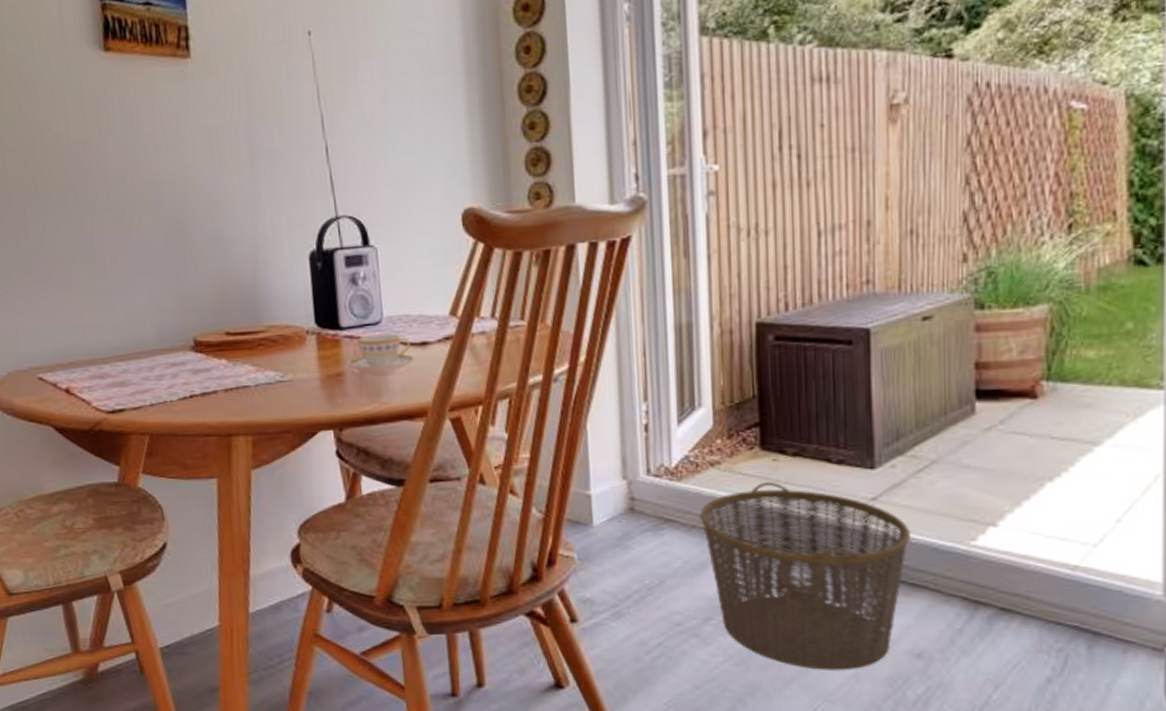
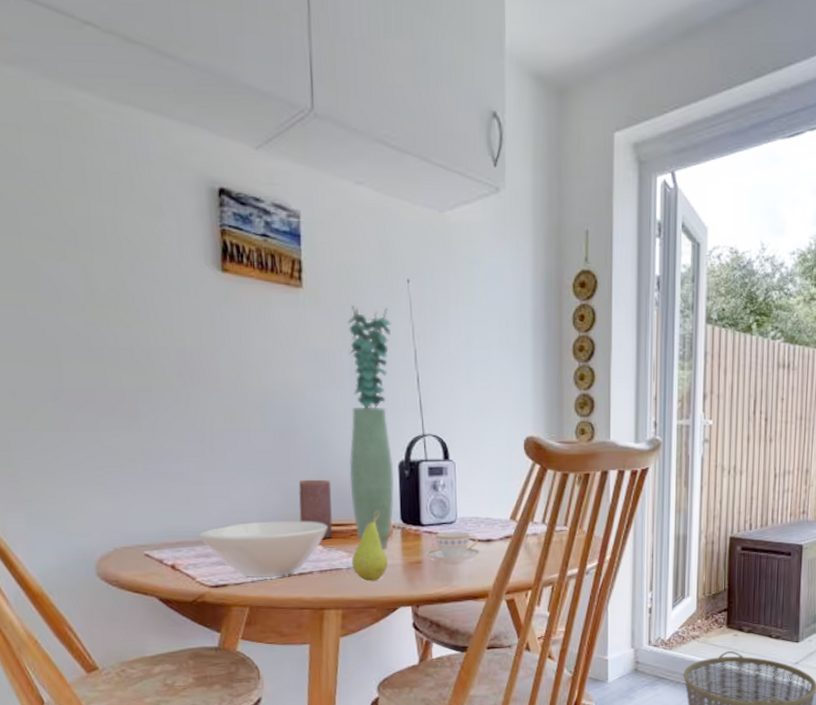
bowl: none [92,330,231,400] -> present [199,521,328,578]
candle: none [196,280,237,351] -> present [298,479,333,539]
vase: none [242,67,306,361] -> present [347,305,394,550]
fruit: none [260,315,303,401] -> present [352,512,389,582]

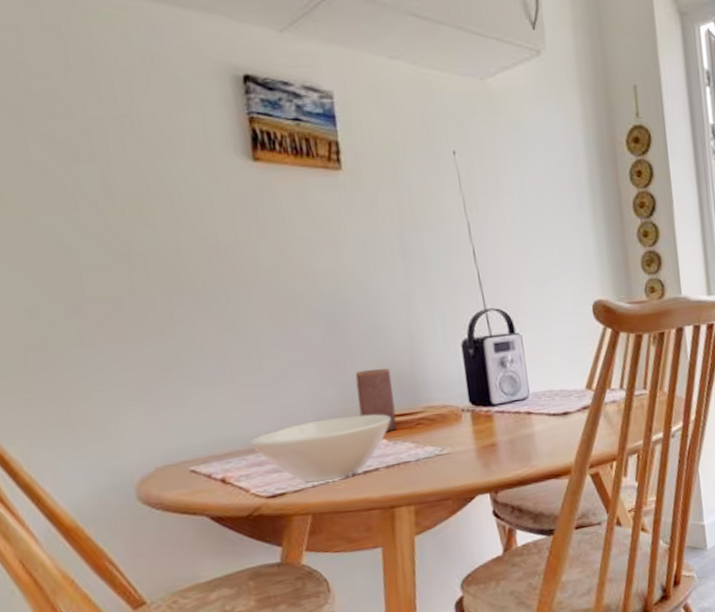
vase: present [347,305,394,550] -> none [393,181,461,436]
fruit: present [352,512,389,582] -> none [420,396,460,472]
teacup: present [425,531,481,564] -> none [498,407,559,444]

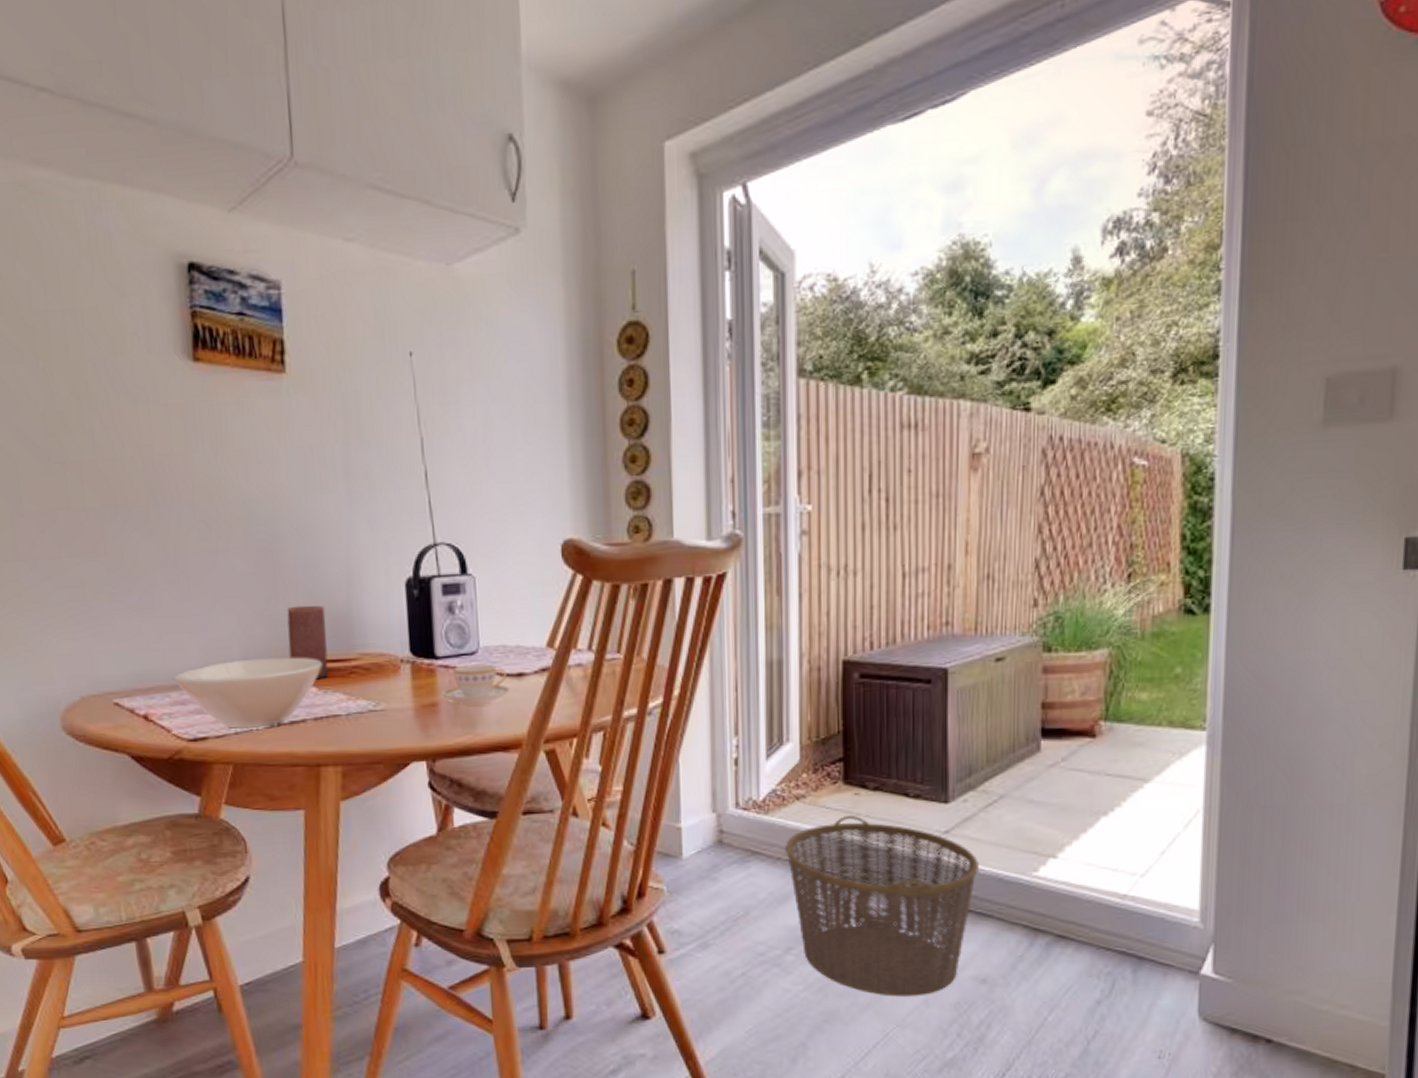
teacup: none [498,407,559,444] -> present [440,664,511,707]

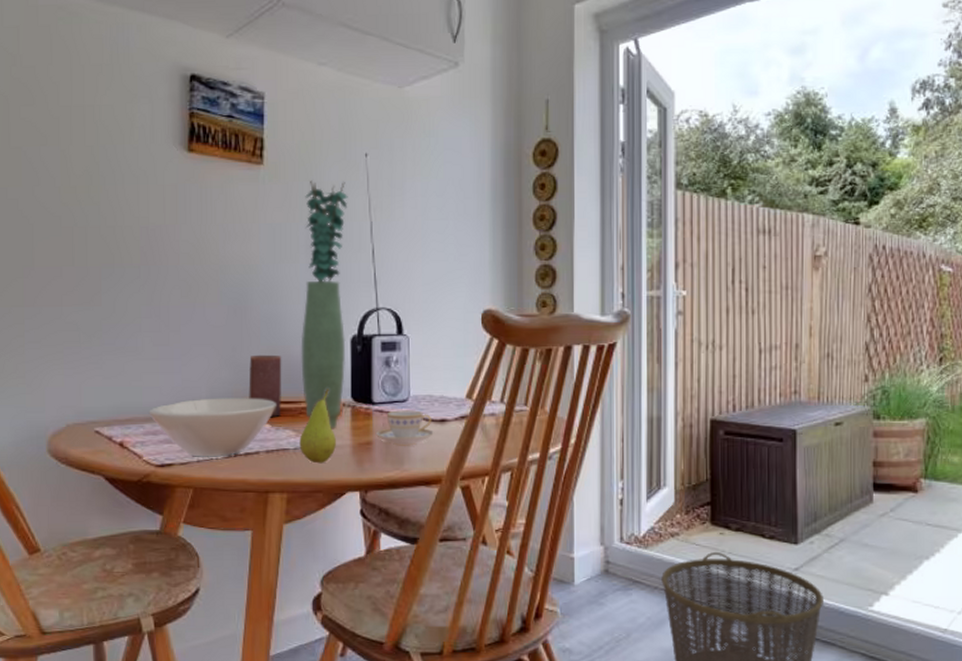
vase: none [339,388,401,690] -> present [300,180,348,429]
fruit: none [352,642,397,731] -> present [299,389,337,464]

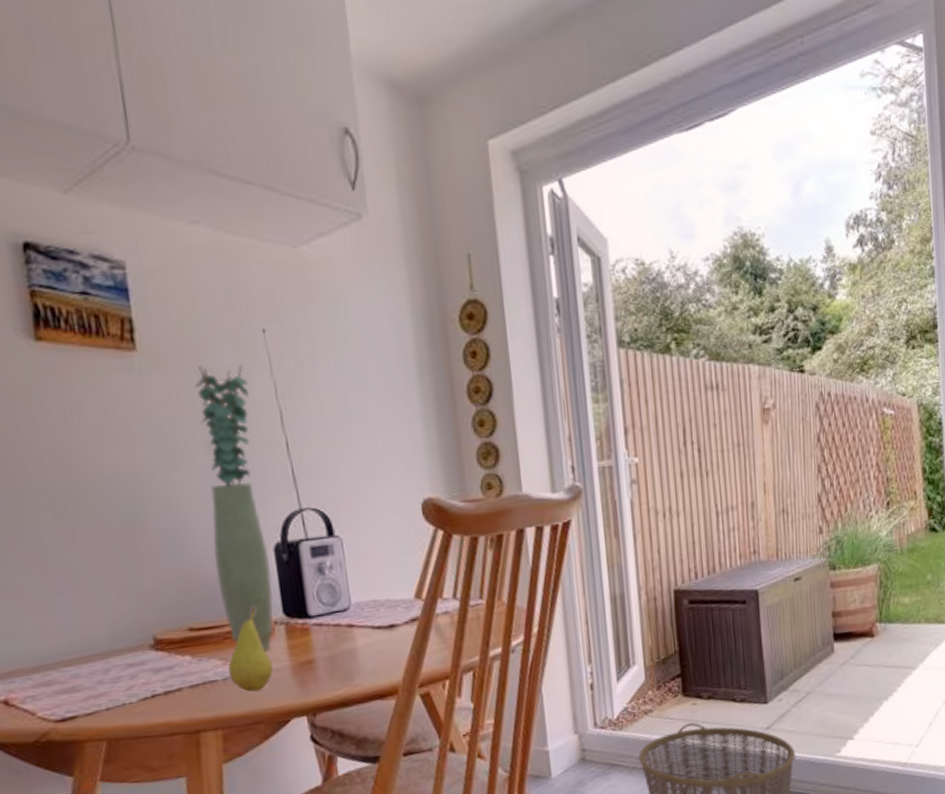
bowl: present [149,398,276,457] -> none [35,627,195,704]
candle: present [249,354,282,417] -> none [153,576,202,647]
teacup: present [375,410,435,446] -> none [316,618,384,661]

